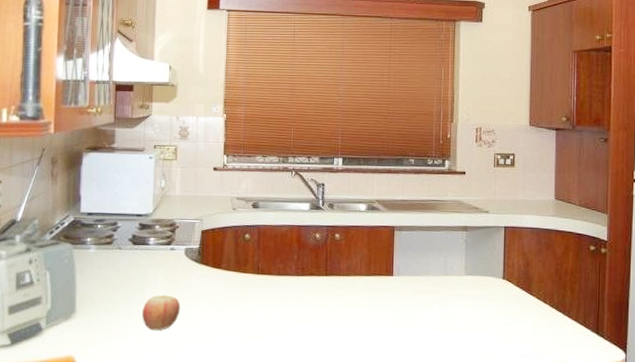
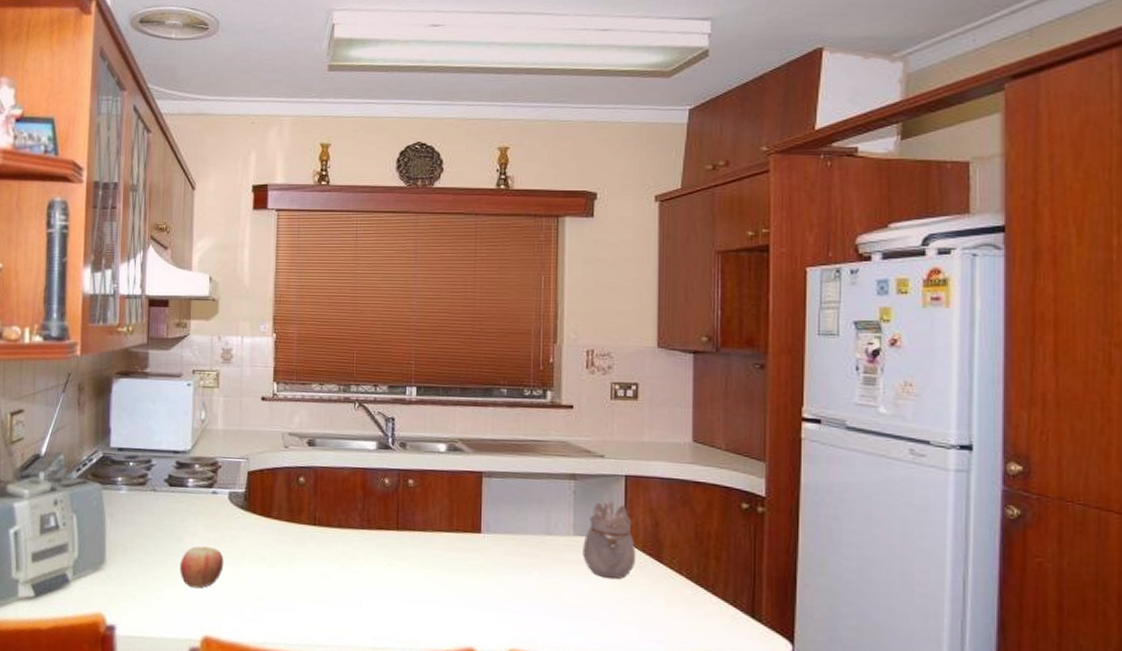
teapot: none [472,246,512,309] -> present [583,499,637,579]

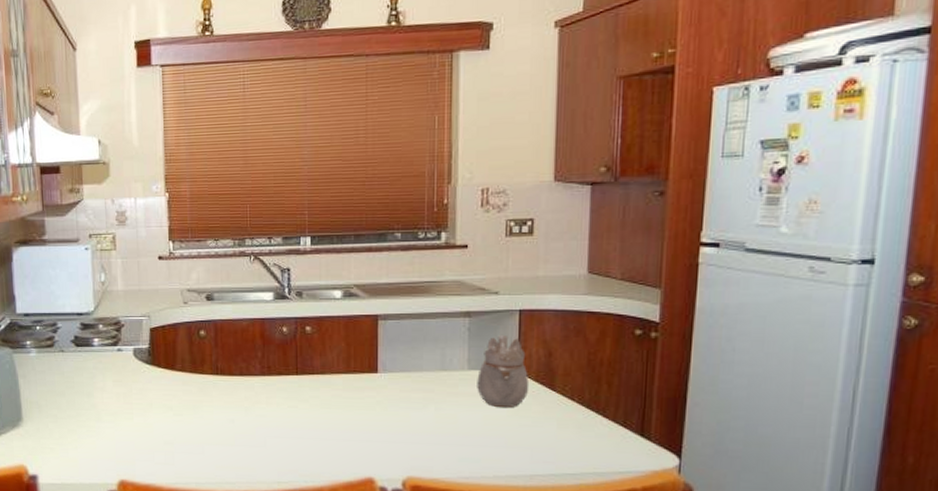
apple: present [180,546,224,589] -> none [92,399,134,438]

